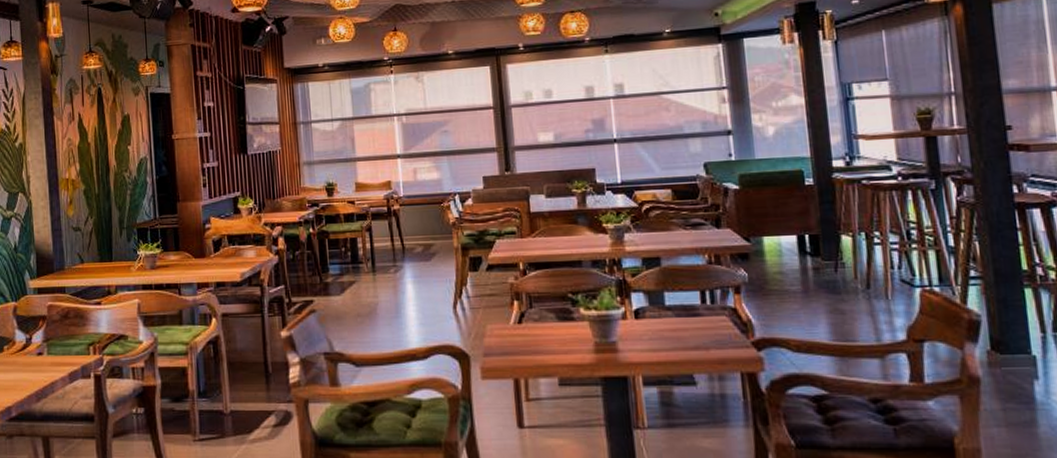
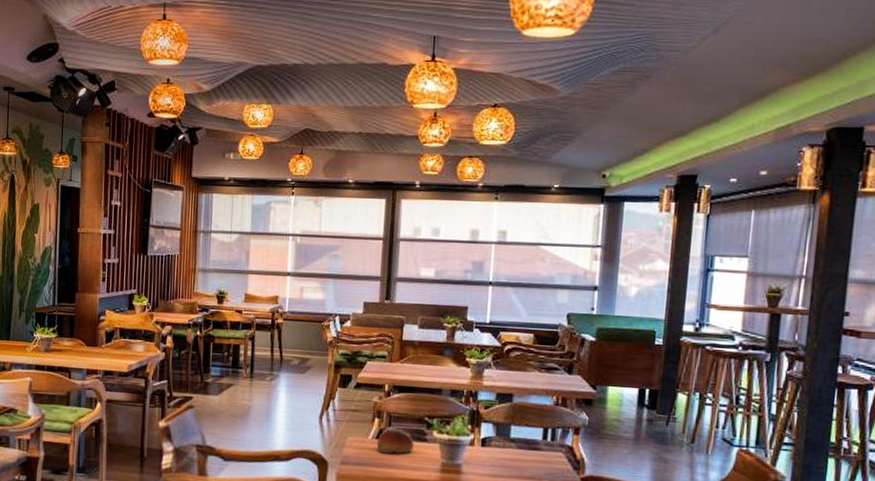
bread roll: none [519,311,561,339] -> present [376,429,414,454]

